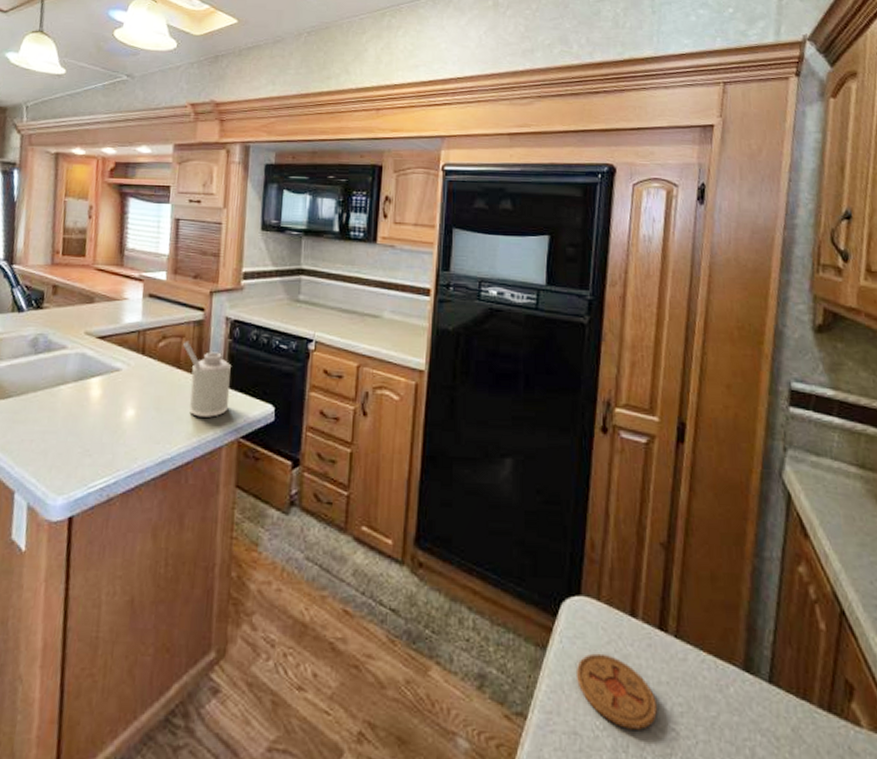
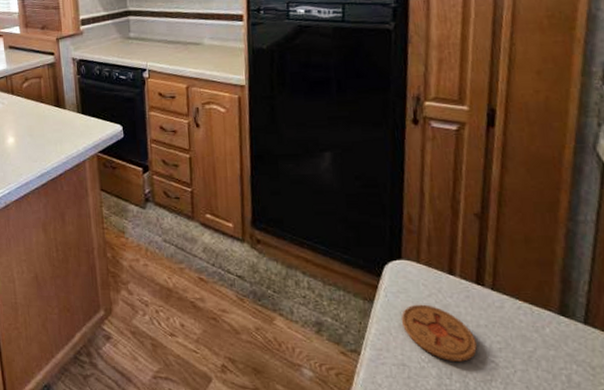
soap dispenser: present [183,340,231,417] -> none [42,80,86,139]

